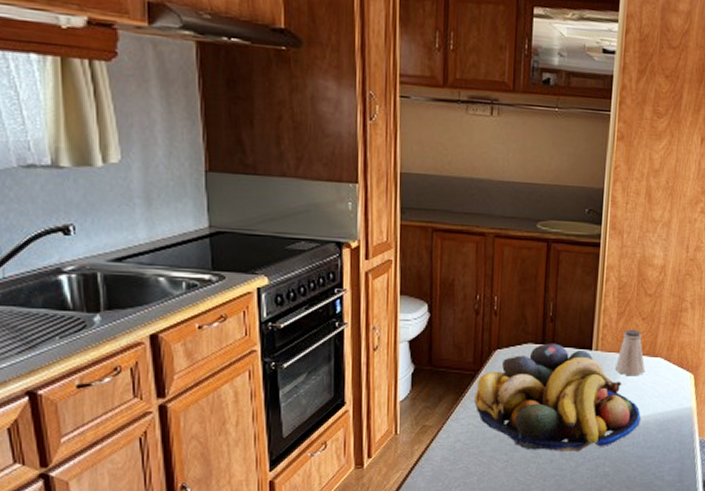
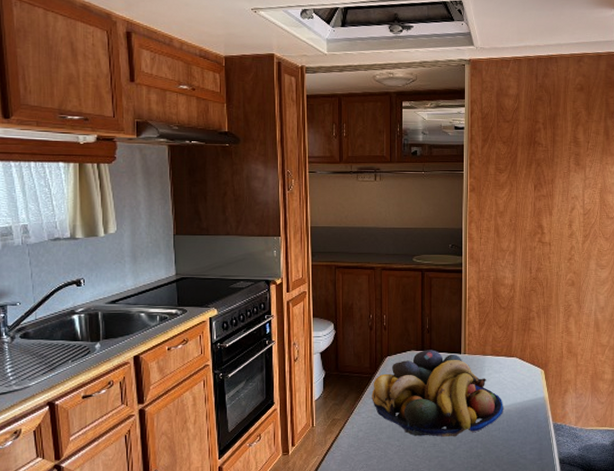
saltshaker: present [614,329,645,375] -> none [480,336,505,373]

